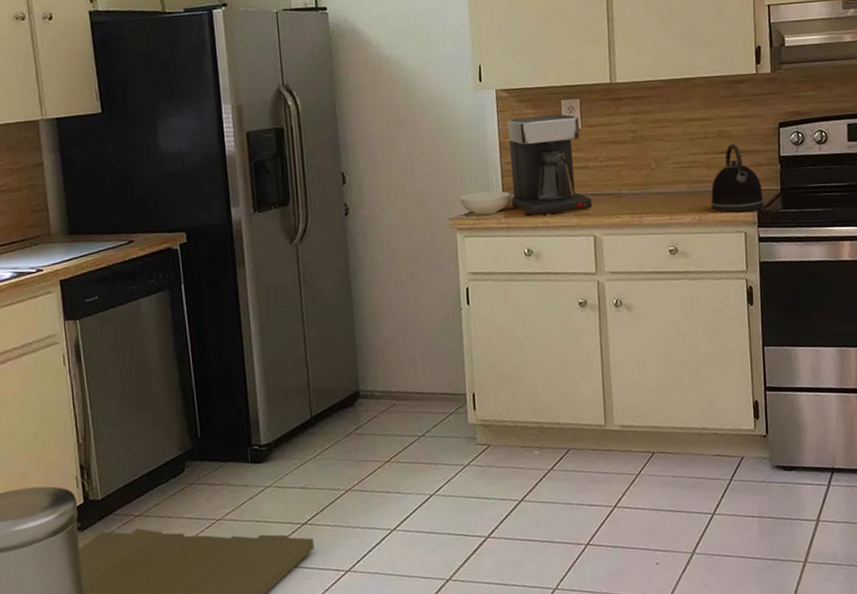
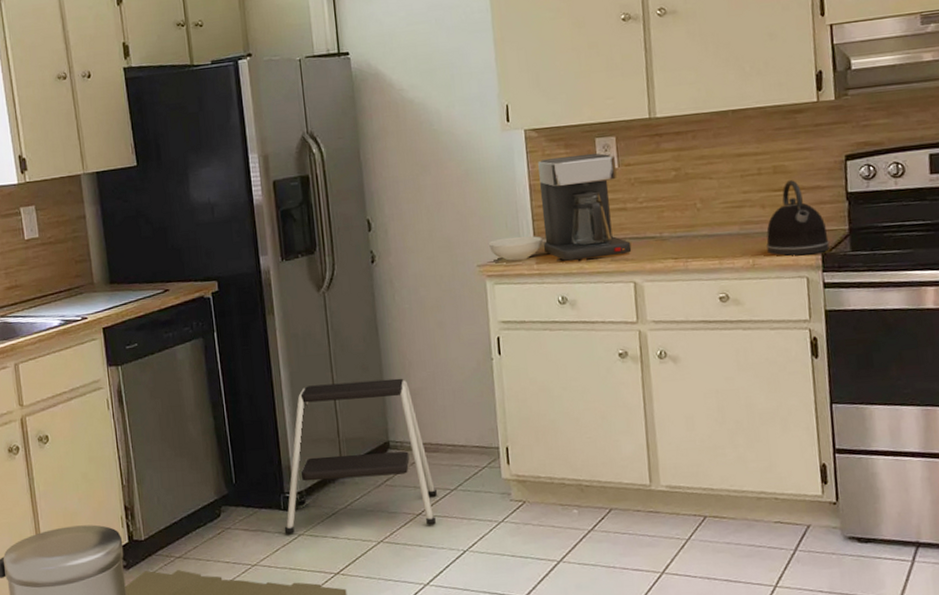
step stool: none [251,328,405,488] -> present [284,378,437,535]

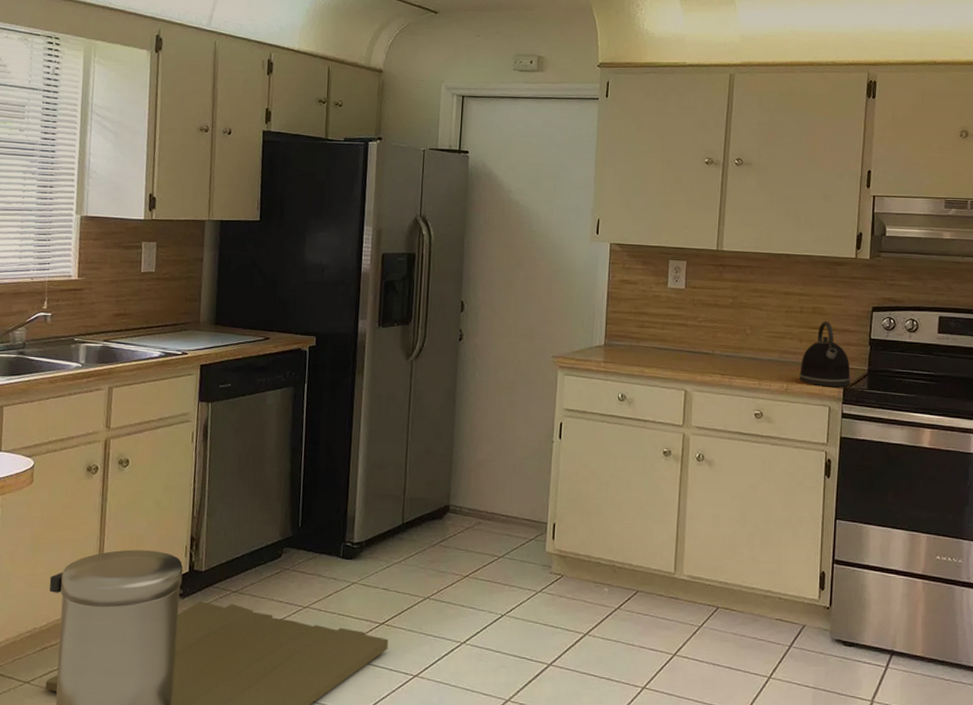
step stool: present [284,378,437,535] -> none [339,444,485,588]
bowl: present [488,235,543,262] -> none [564,335,612,358]
coffee maker: present [538,153,632,262] -> none [611,271,687,365]

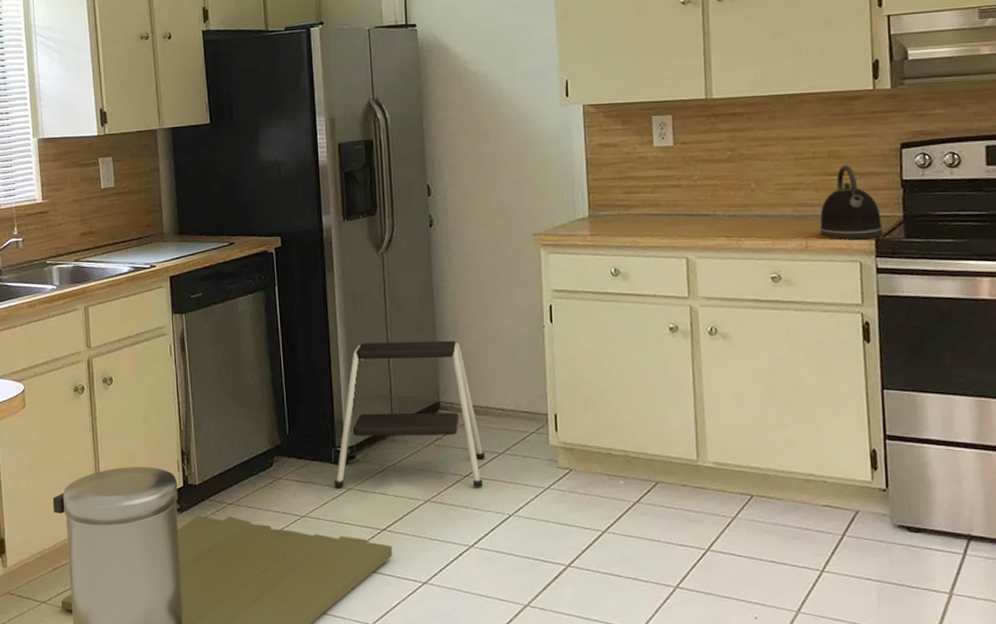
step stool: none [339,444,485,588] -> present [334,340,485,489]

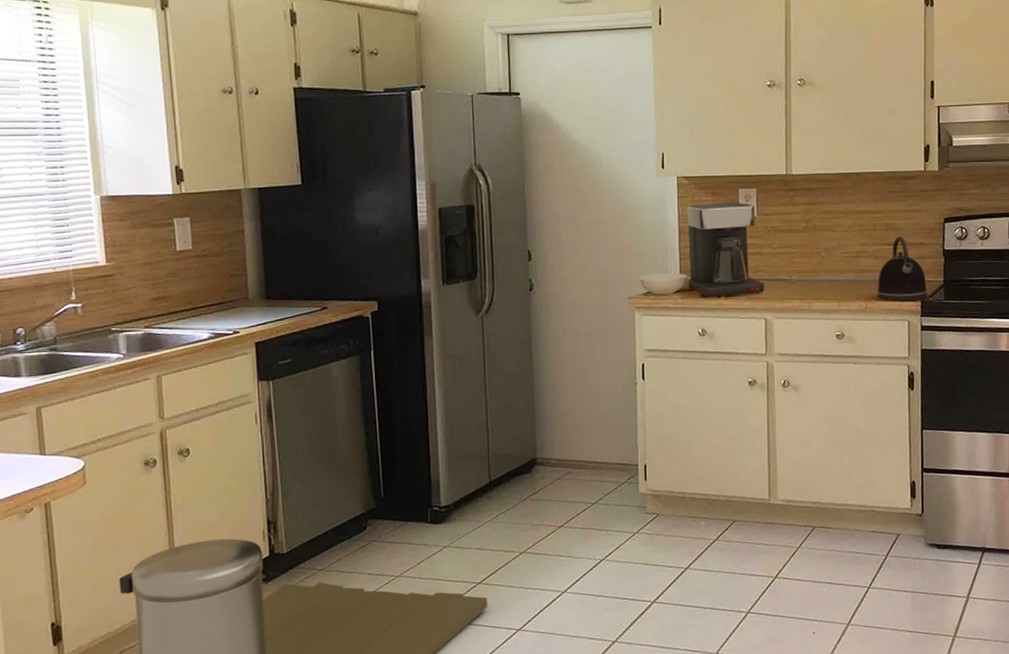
step stool: present [334,340,485,489] -> none [430,399,579,547]
bowl: none [543,207,597,232] -> present [638,272,688,296]
coffee maker: none [595,130,685,235] -> present [687,202,765,298]

